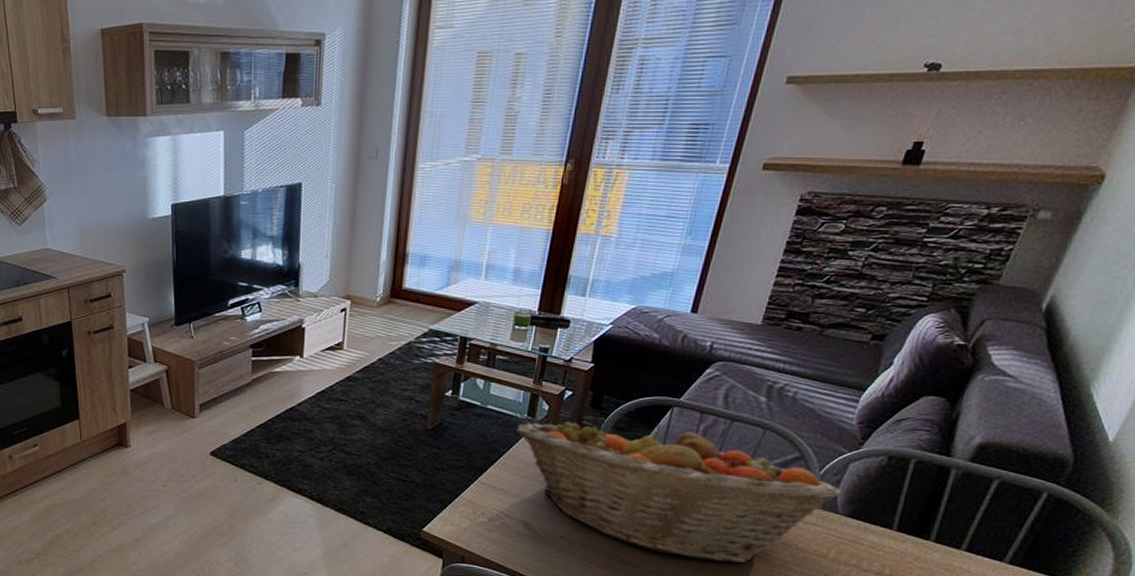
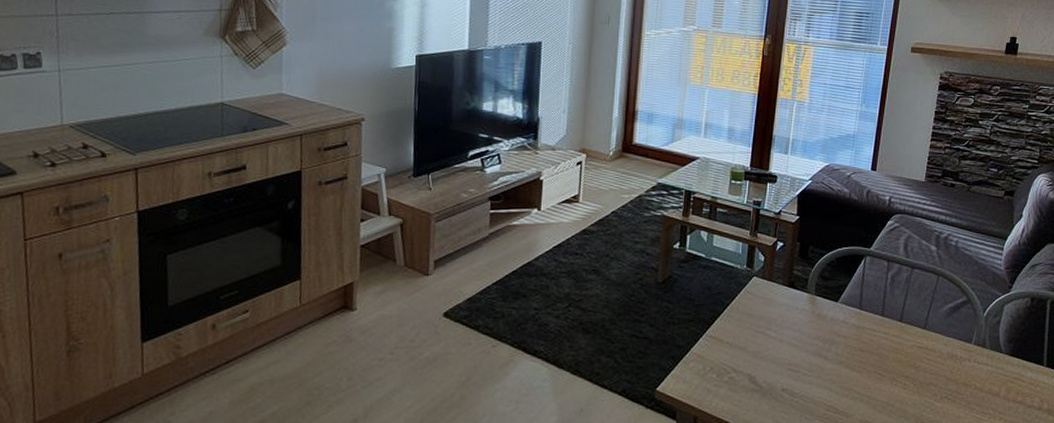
fruit basket: present [516,422,841,563] -> none [738,271,1002,407]

